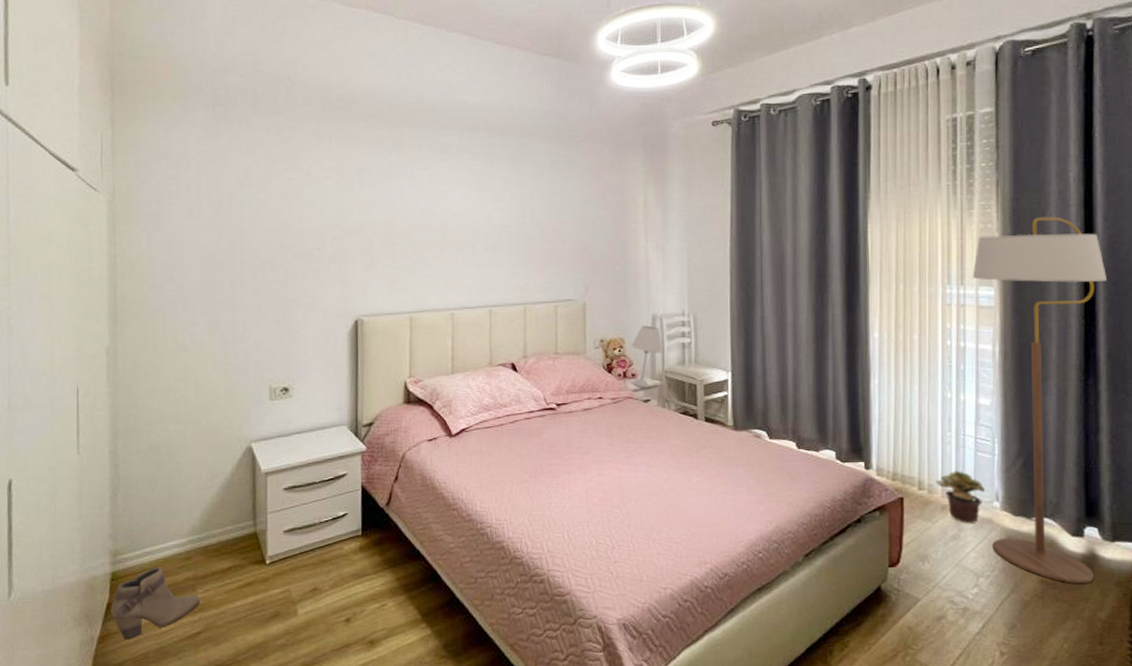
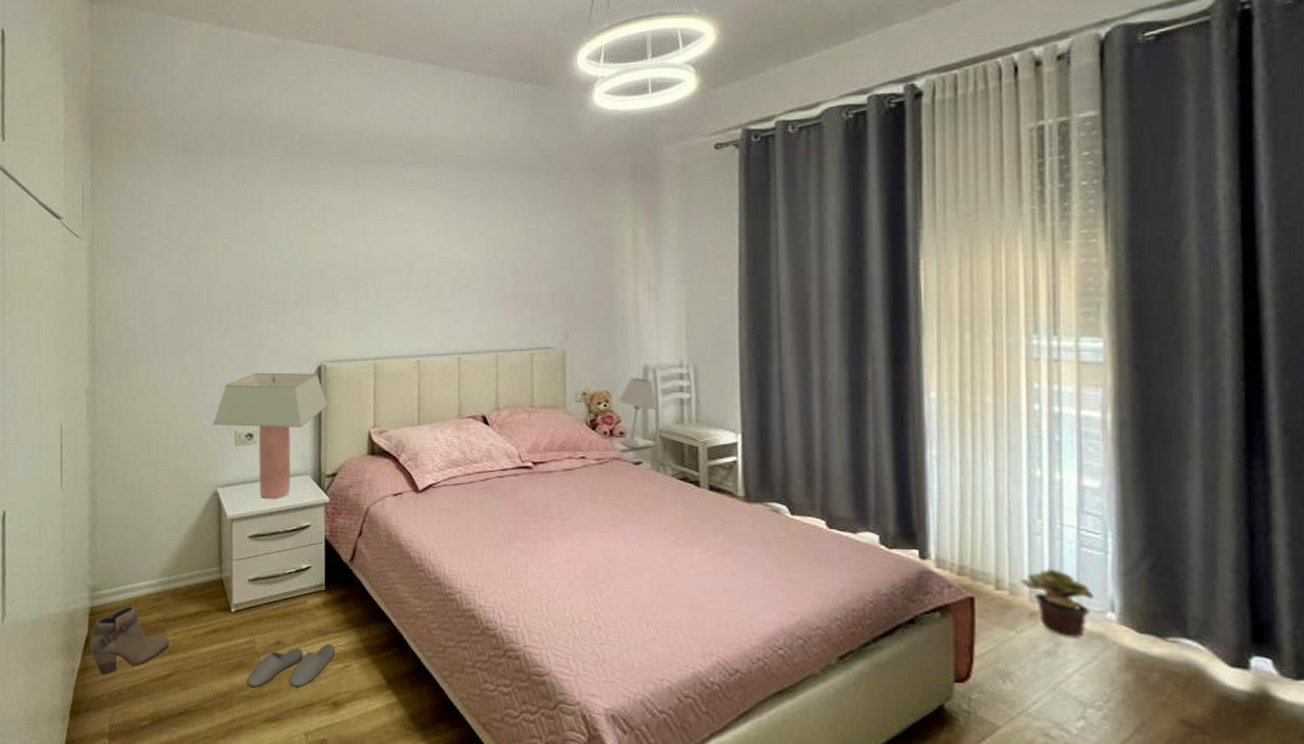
table lamp: none [246,327,365,452] -> present [212,372,328,500]
slippers: none [281,585,371,636] -> present [246,643,335,688]
floor lamp: present [972,217,1108,584] -> none [1070,247,1281,733]

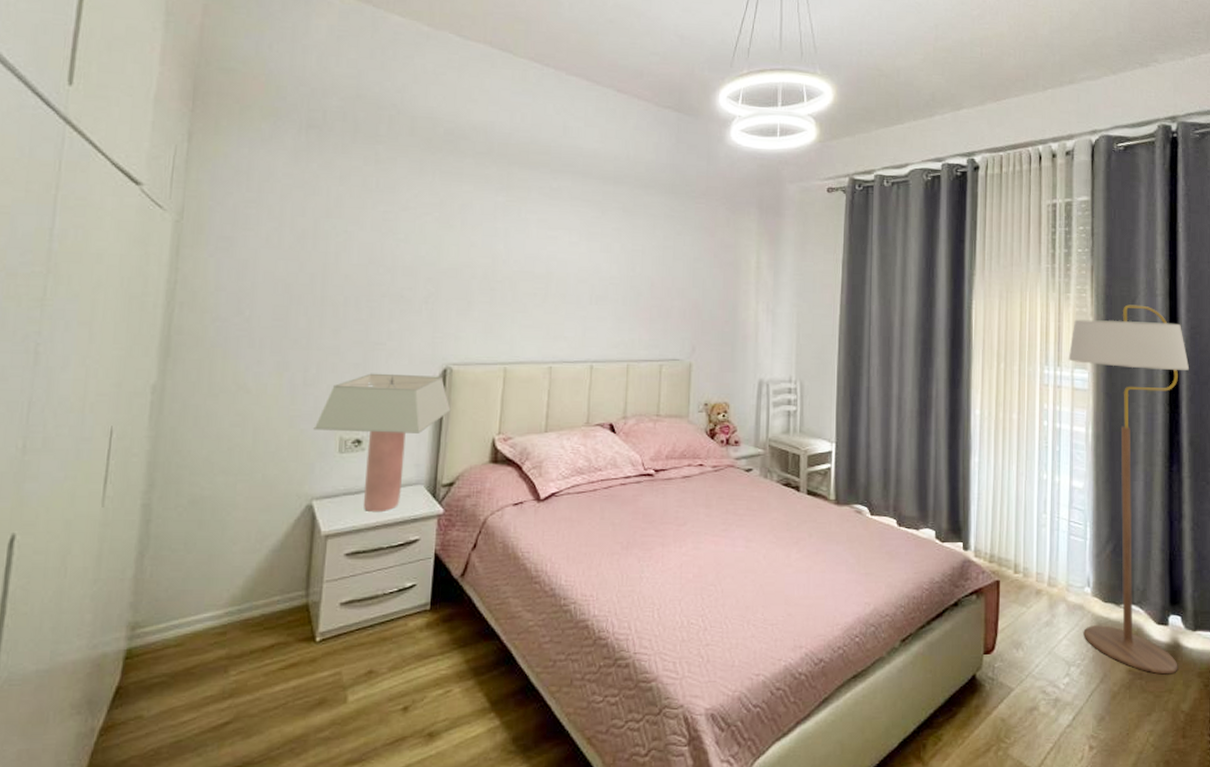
boot: present [89,606,170,675] -> none [120,644,233,732]
slippers: present [246,643,335,688] -> none [326,668,435,727]
table lamp: present [618,377,657,449] -> none [735,390,768,457]
potted plant: present [1020,568,1095,638] -> none [1031,554,1078,609]
floor lamp: none [1070,247,1281,733] -> present [1068,304,1190,675]

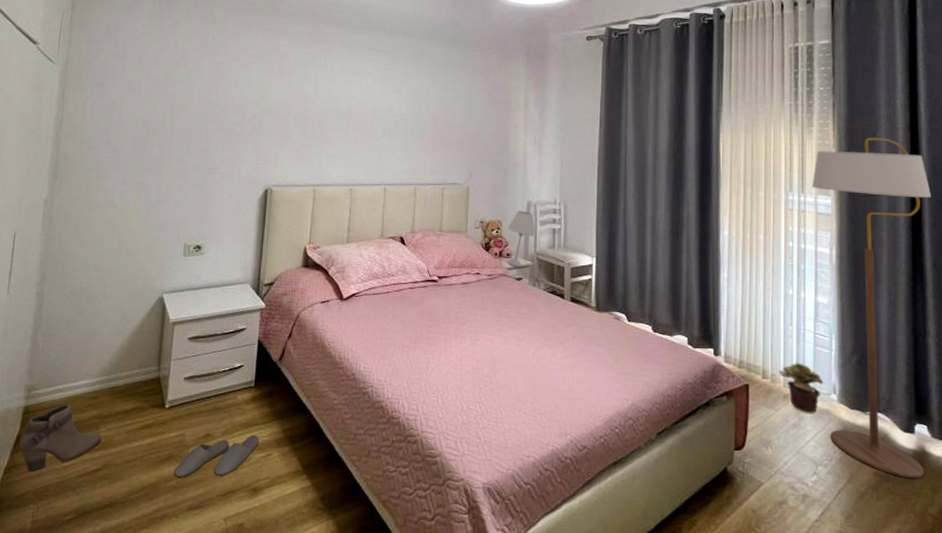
boot: none [120,644,233,732] -> present [19,404,102,472]
table lamp: present [313,373,451,513] -> none [164,192,271,306]
slippers: none [326,668,435,727] -> present [173,435,259,478]
table lamp: none [735,390,768,457] -> present [507,210,536,268]
potted plant: none [1031,554,1078,609] -> present [778,362,824,414]

